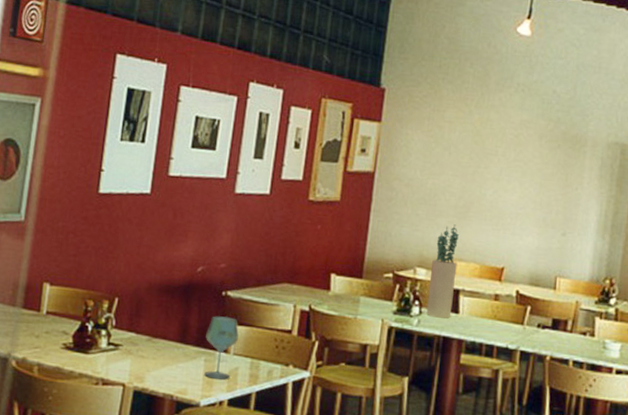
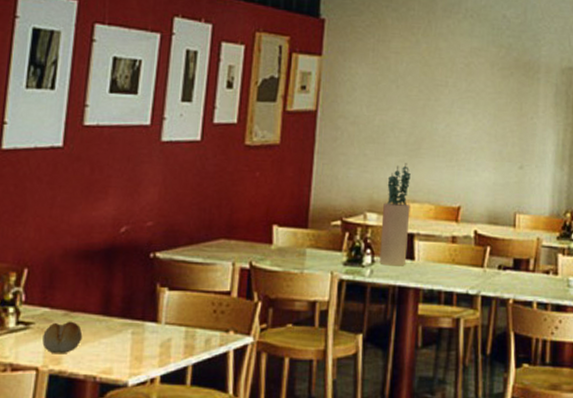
bread roll: none [129,346,163,374] -> present [42,321,83,354]
wine glass: present [204,316,239,380] -> none [132,281,170,353]

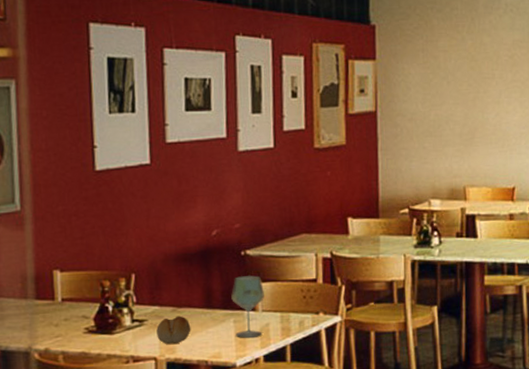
wine glass: none [132,281,170,353] -> present [231,275,264,338]
vase: present [379,163,411,266] -> none [444,152,470,245]

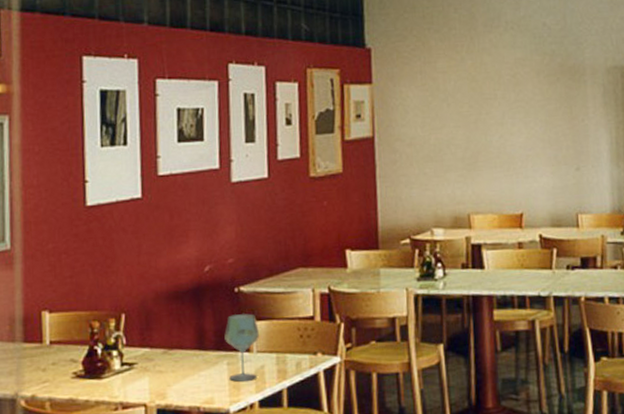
bread roll: present [156,316,191,345] -> none [147,358,183,390]

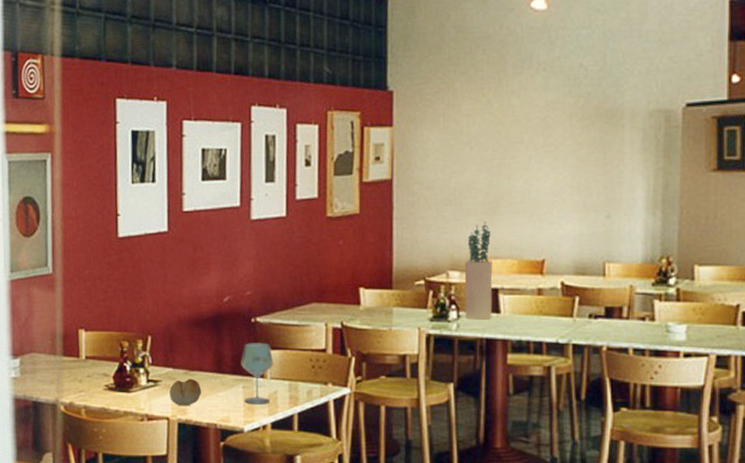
bread roll: none [147,358,183,390] -> present [169,378,202,406]
vase: none [448,177,477,277] -> present [464,221,493,320]

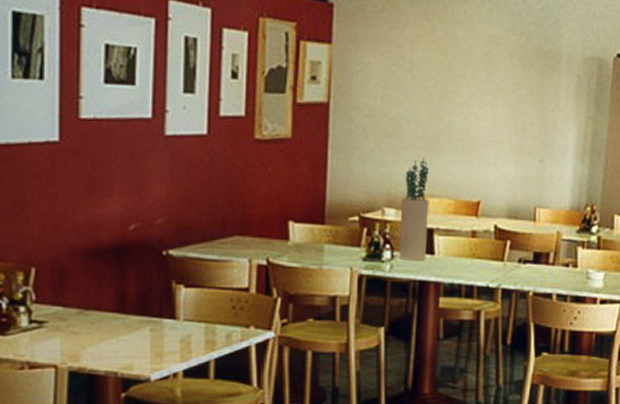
bread roll: present [169,378,202,406] -> none [58,319,100,352]
wine glass: present [241,343,273,404] -> none [149,279,187,349]

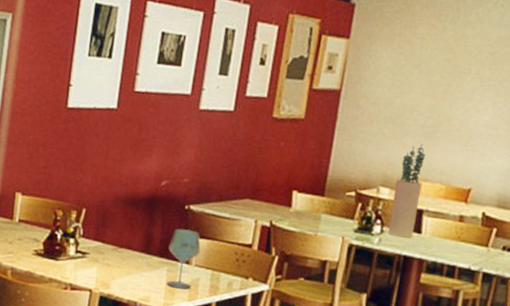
wine glass: none [149,279,187,349] -> present [167,228,201,290]

